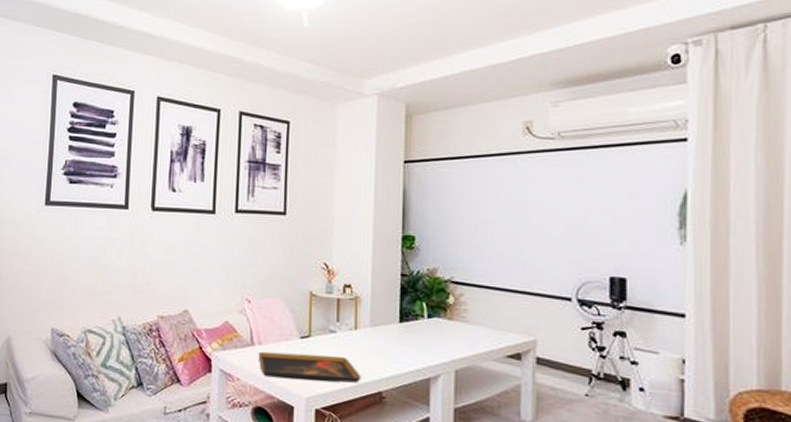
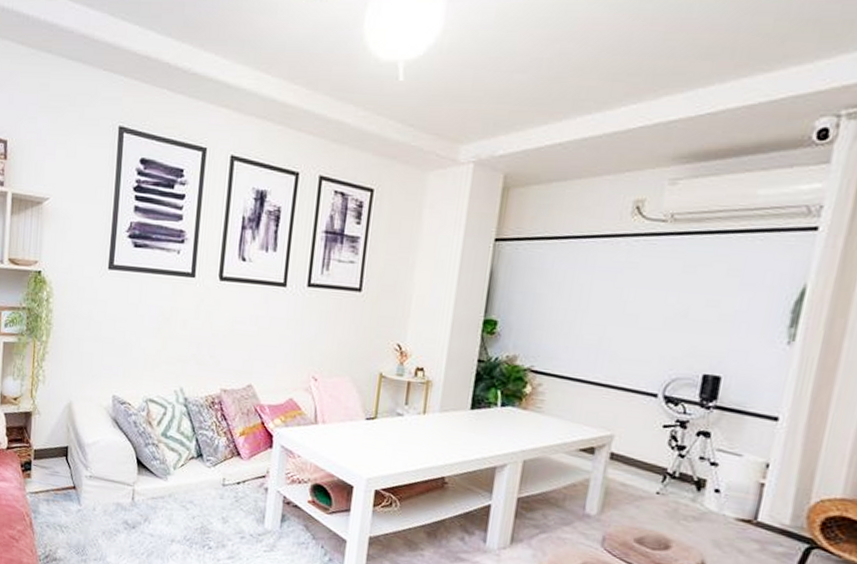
decorative tray: present [258,351,361,383] -> none [321,430,425,467]

